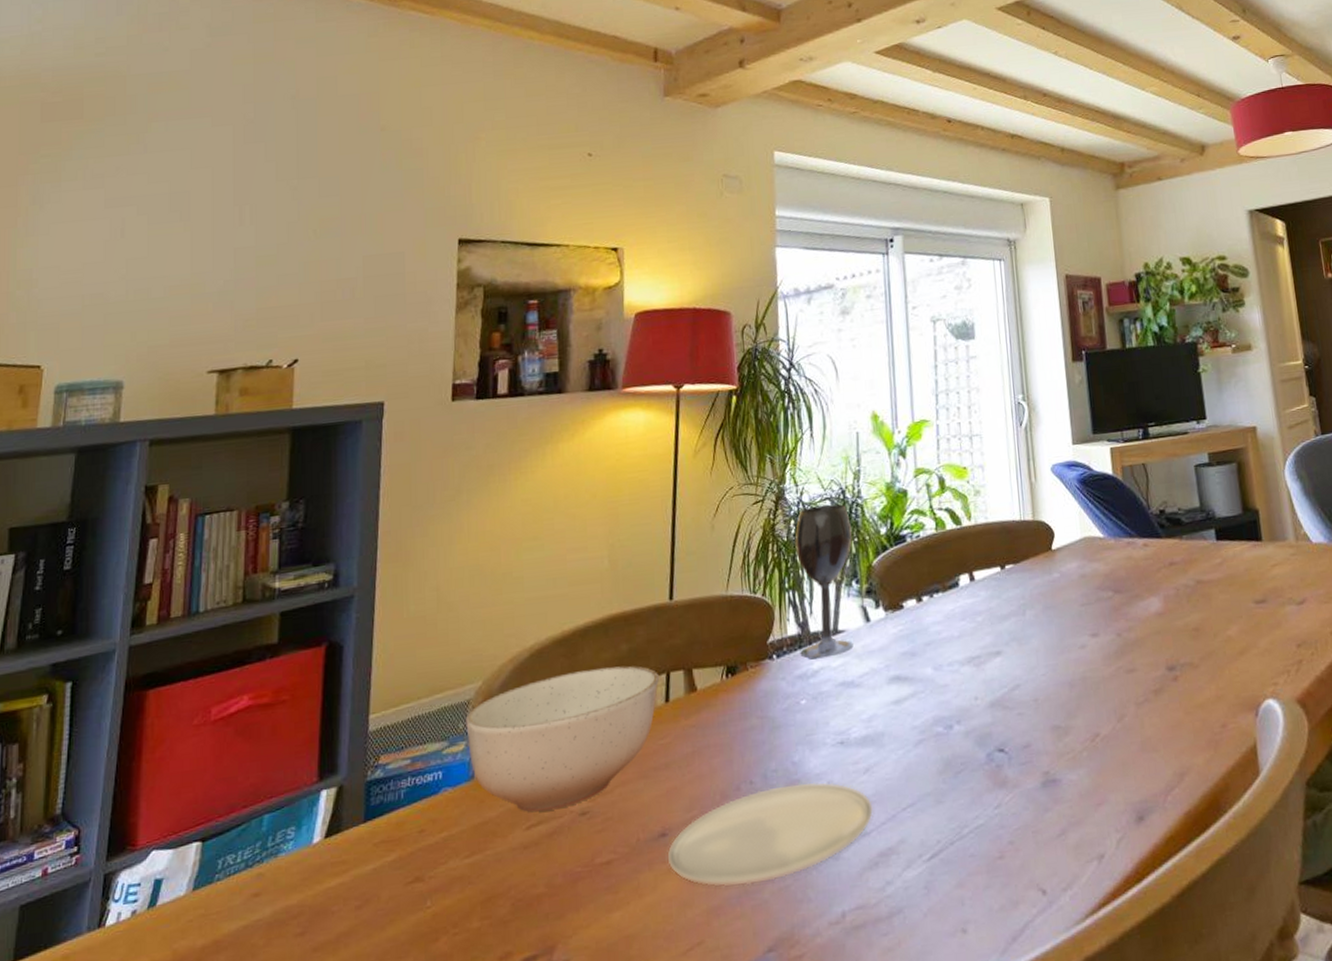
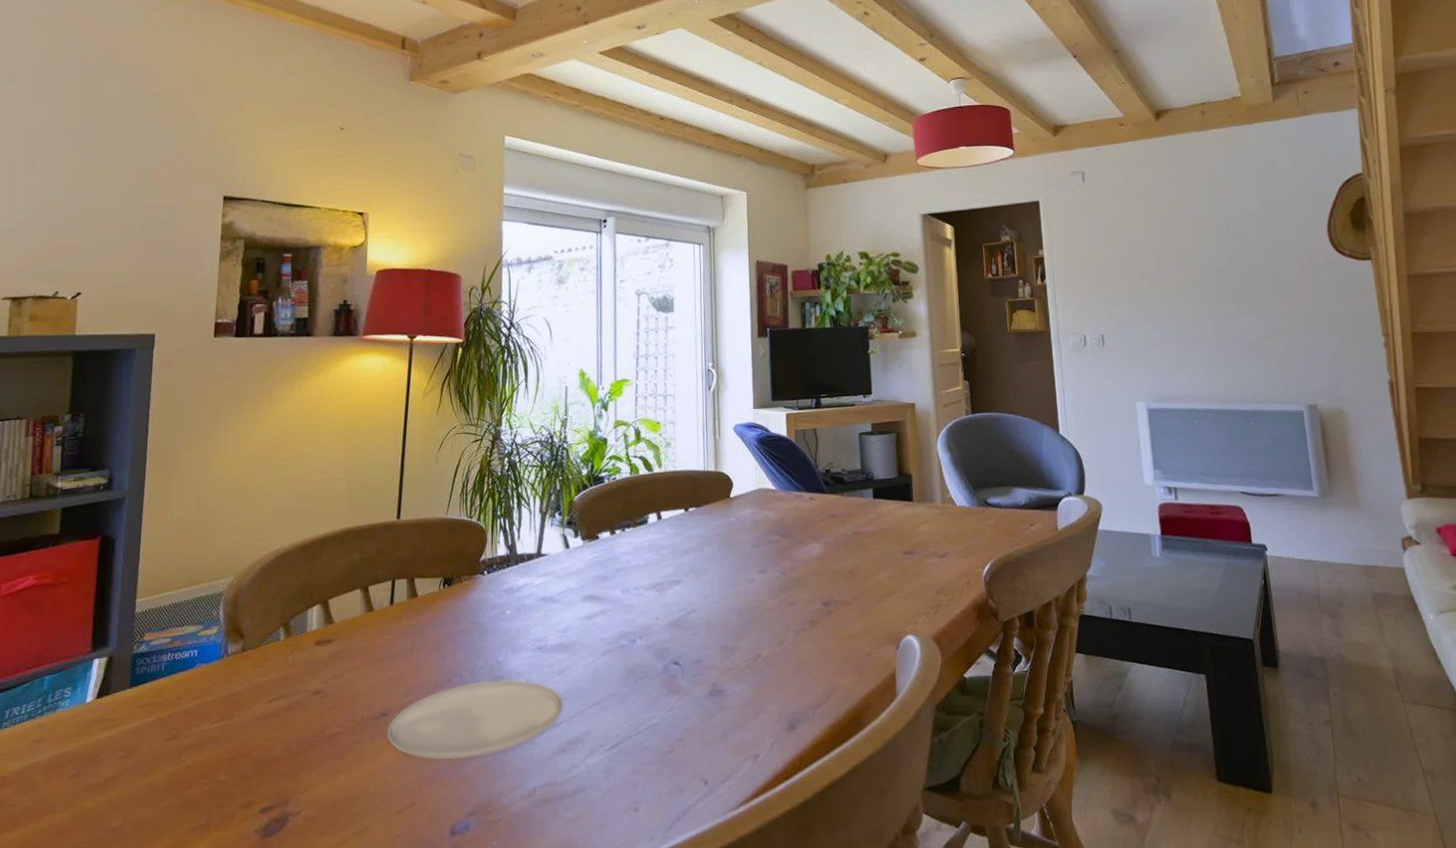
bowl: present [465,665,660,813] -> none [219,571,386,689]
wine glass: present [795,504,854,659] -> none [507,446,557,577]

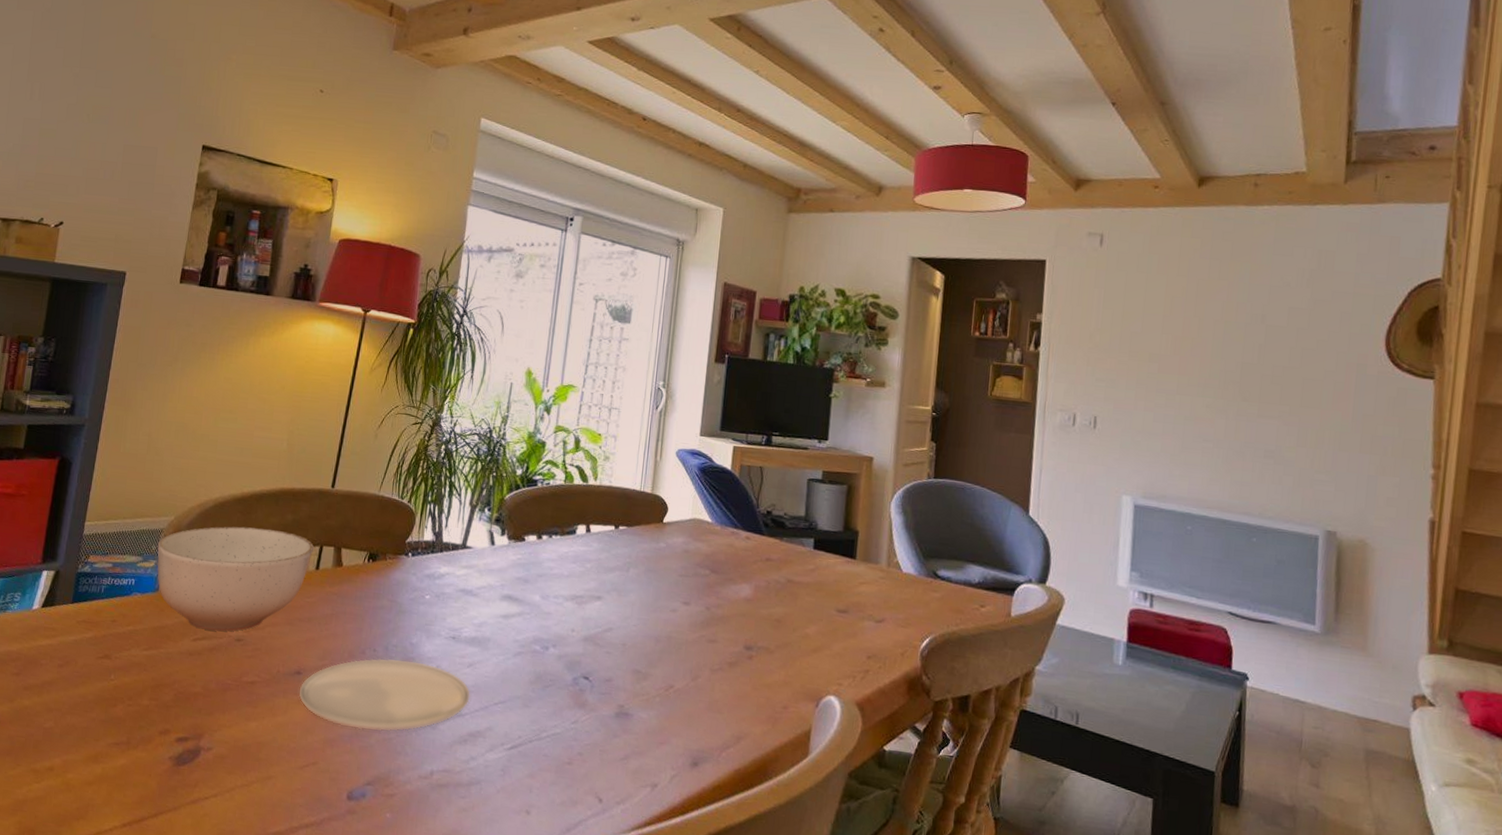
bowl: none [219,571,386,689] -> present [157,526,315,632]

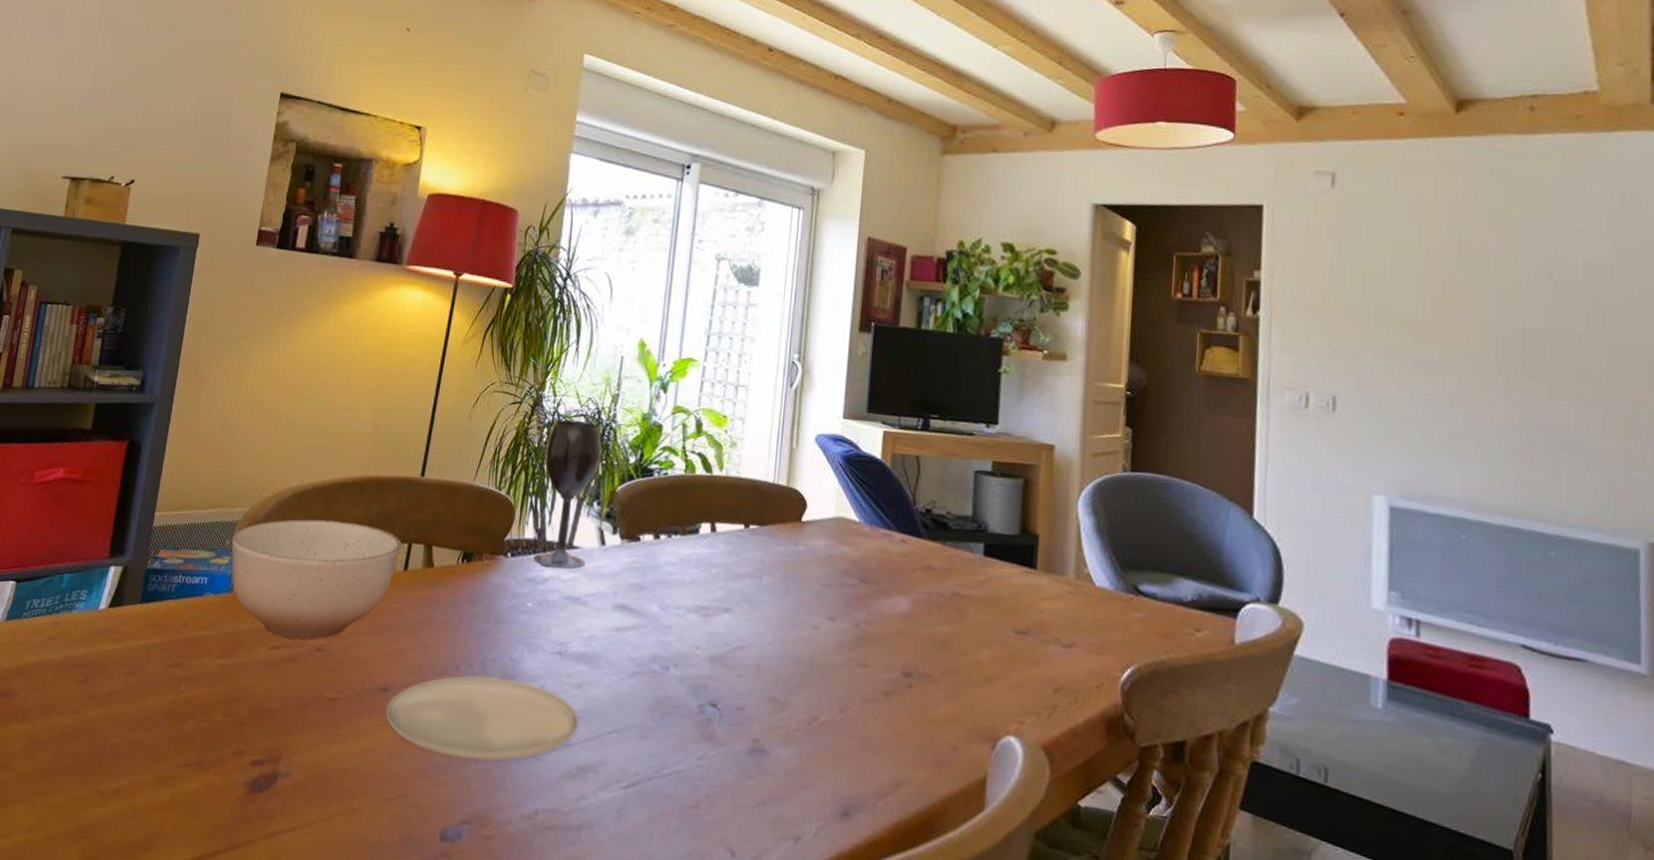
wine glass: none [431,437,492,567] -> present [533,419,602,570]

